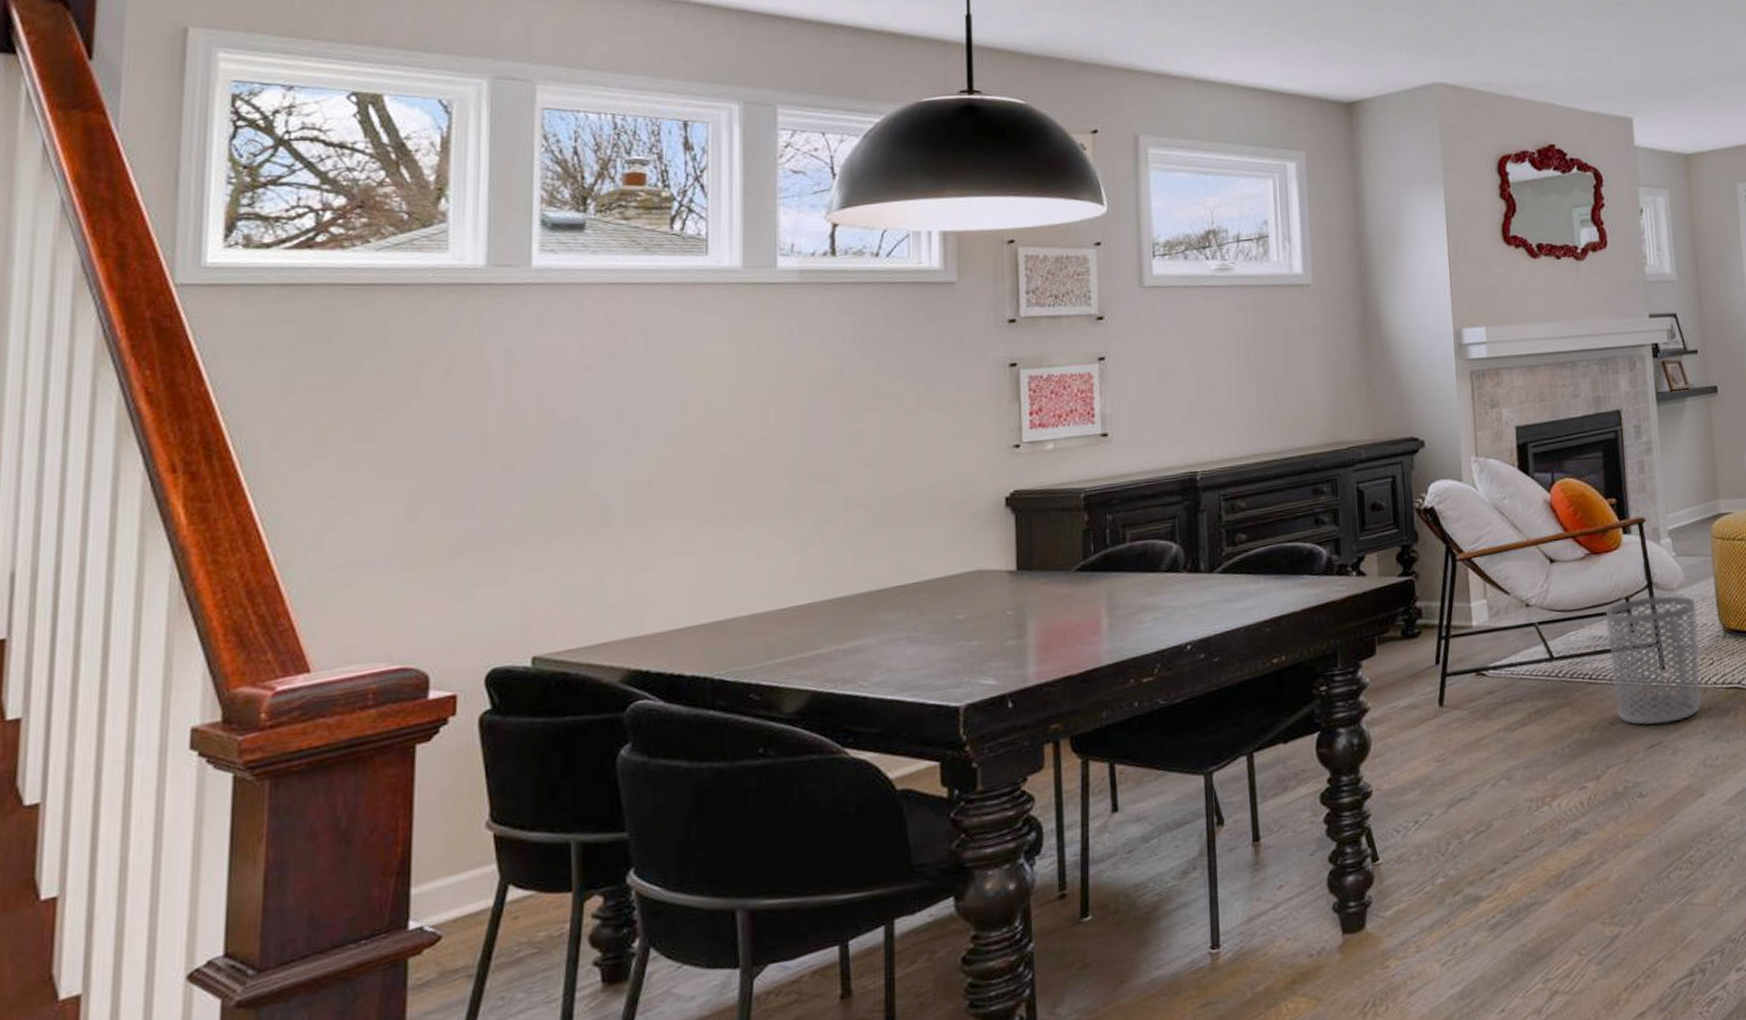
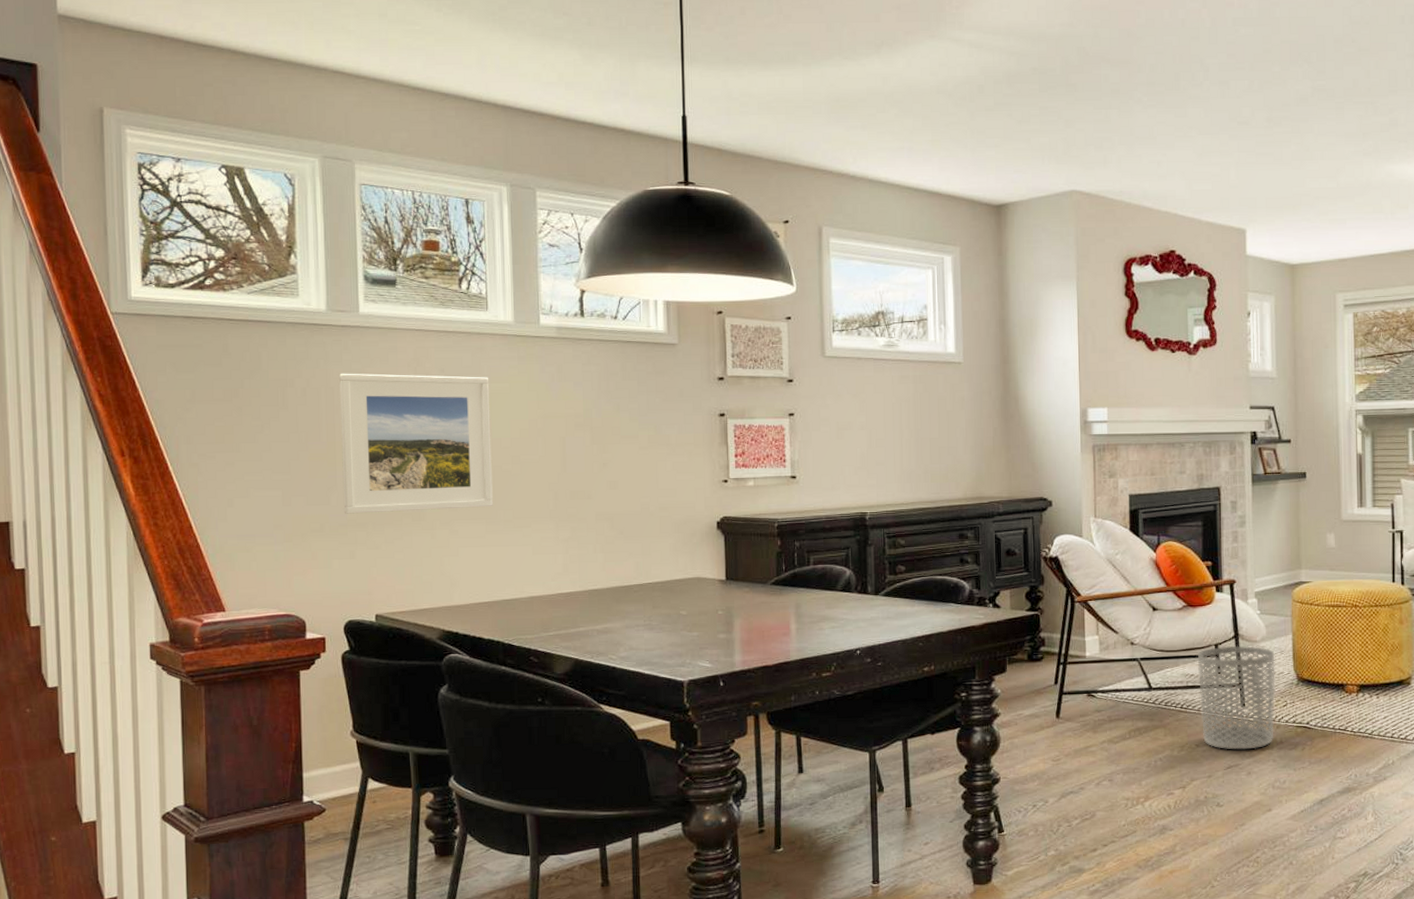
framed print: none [494,337,707,526] -> present [339,373,493,514]

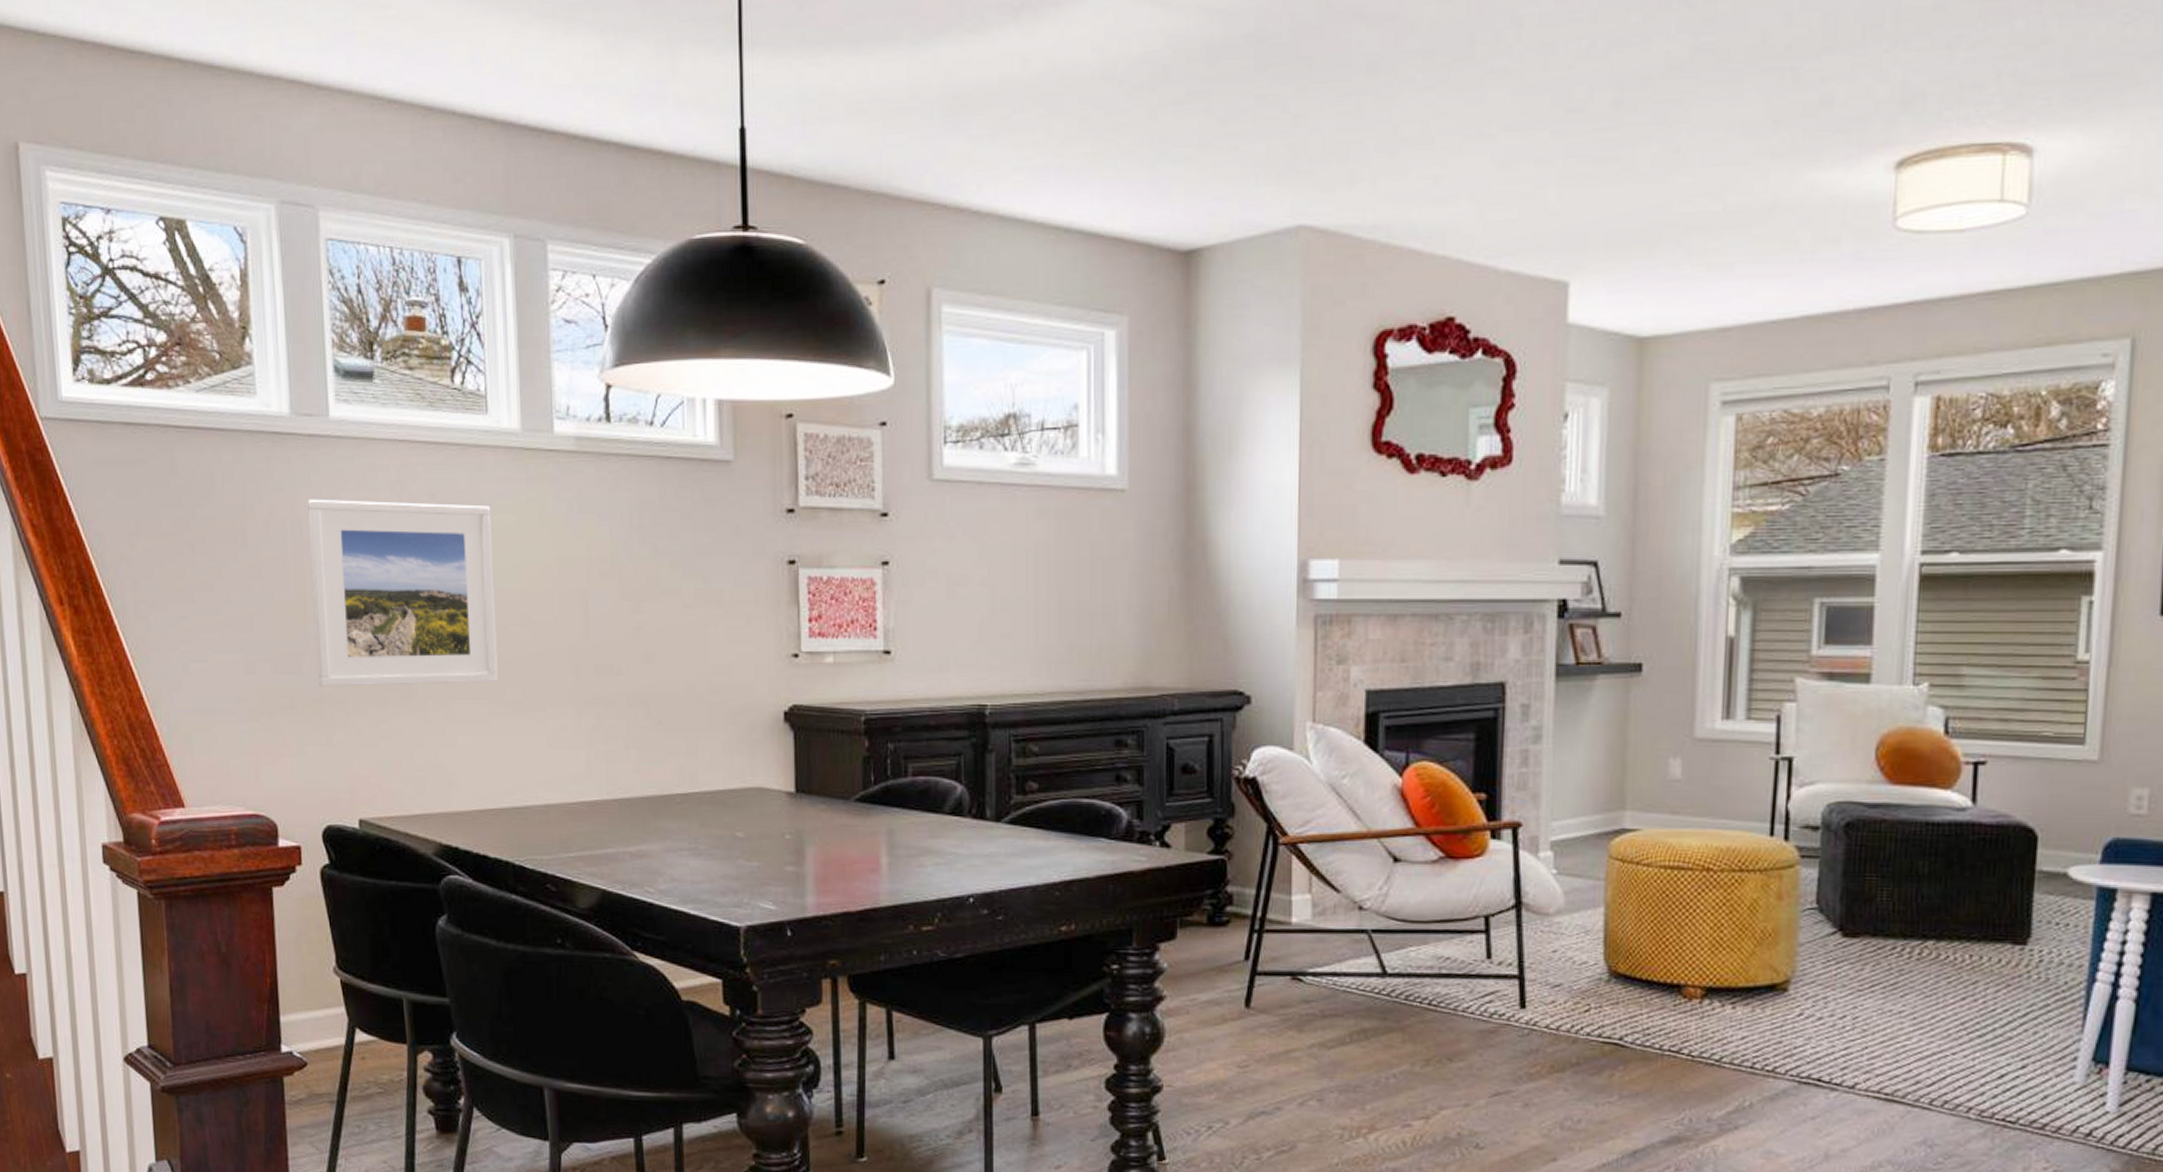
waste bin: present [1197,645,1275,750] -> none [1456,919,1576,1071]

